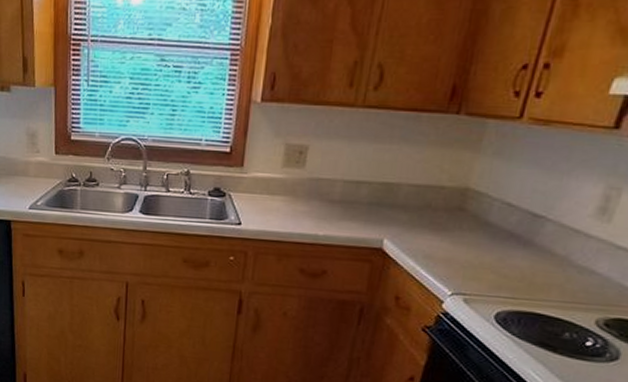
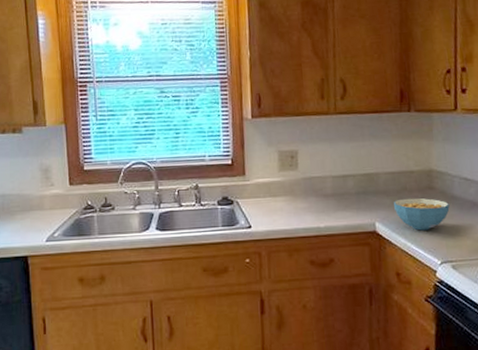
cereal bowl: none [410,217,480,256] -> present [394,198,450,231]

